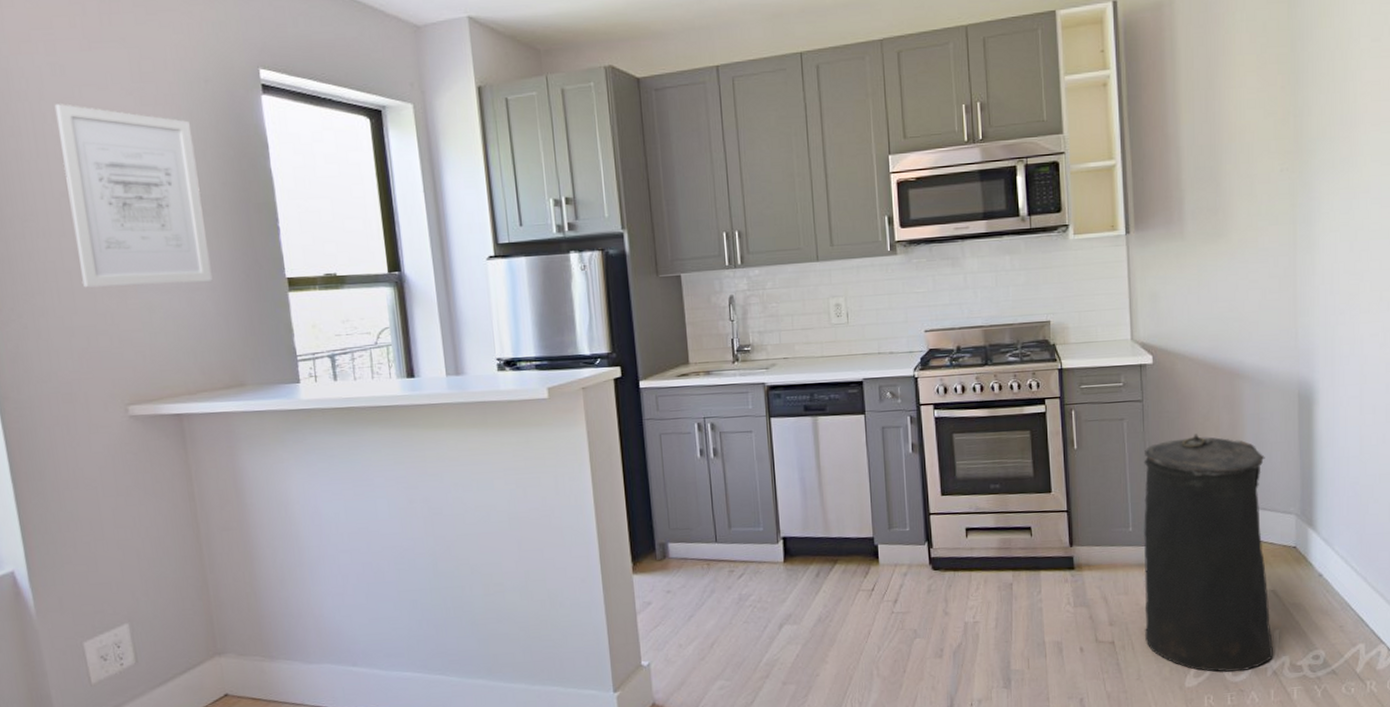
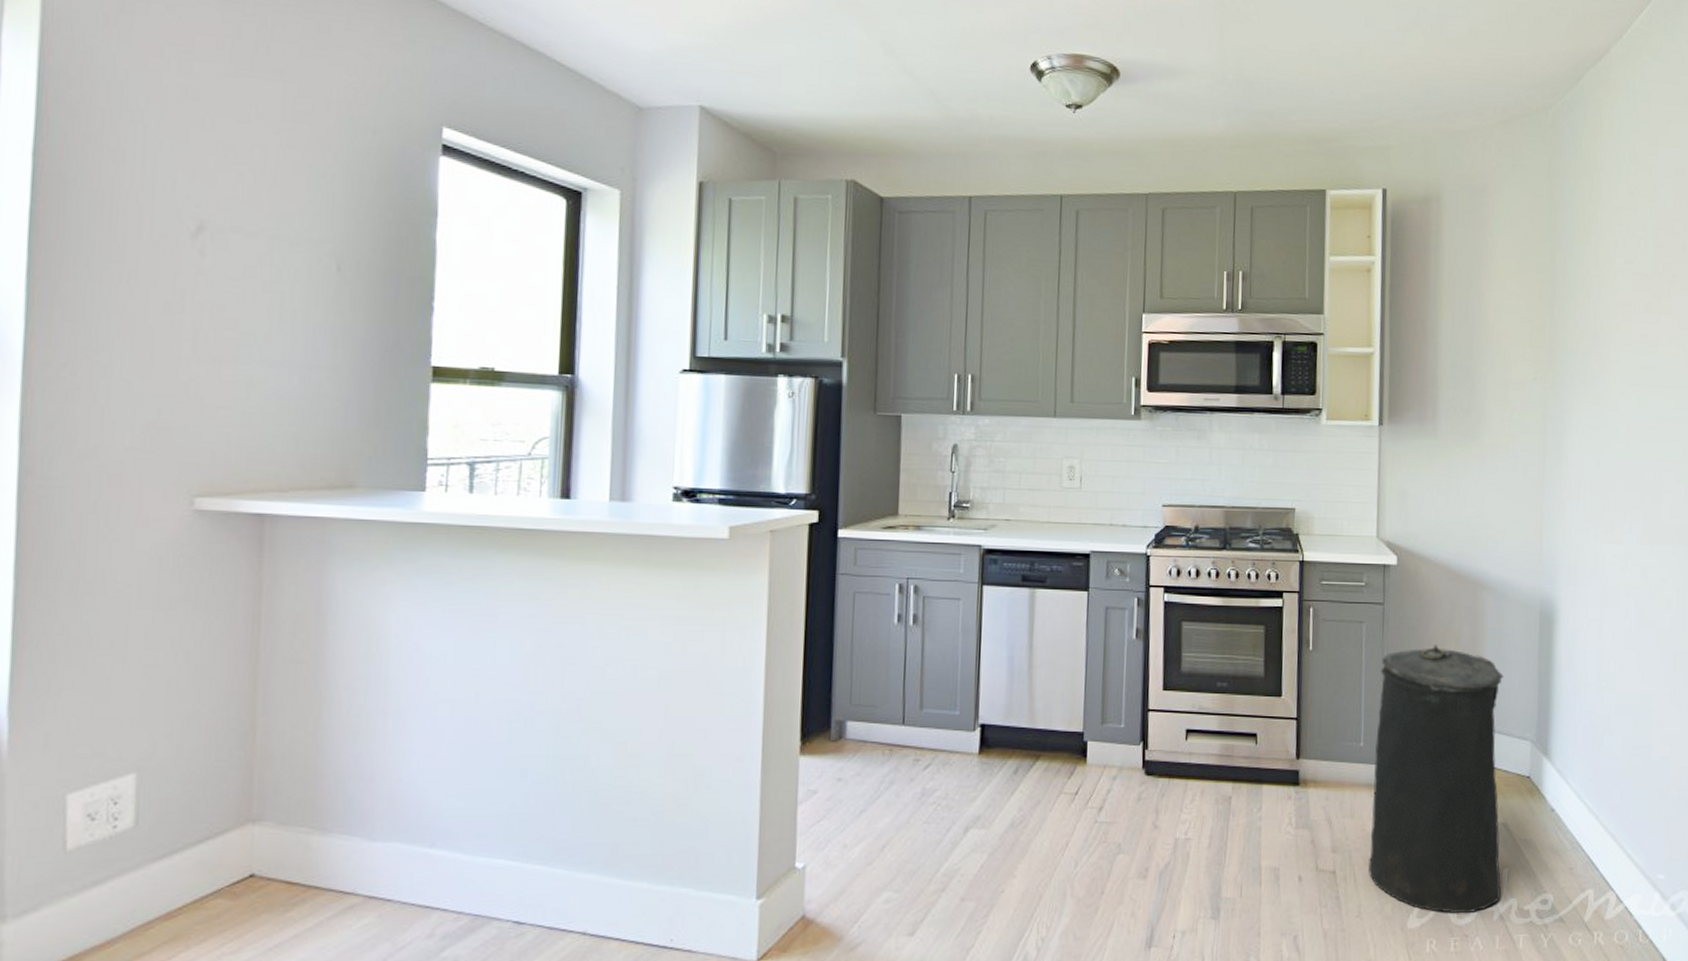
wall art: present [54,104,213,288] -> none [167,132,345,360]

